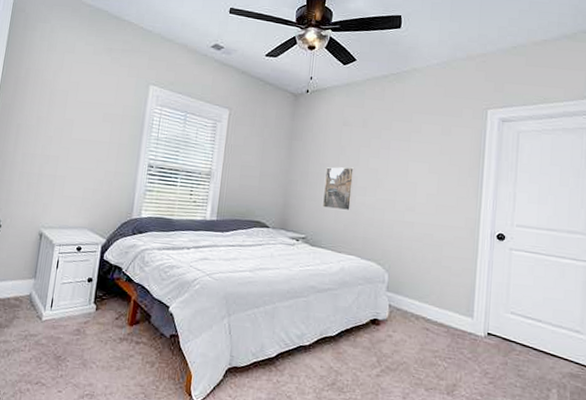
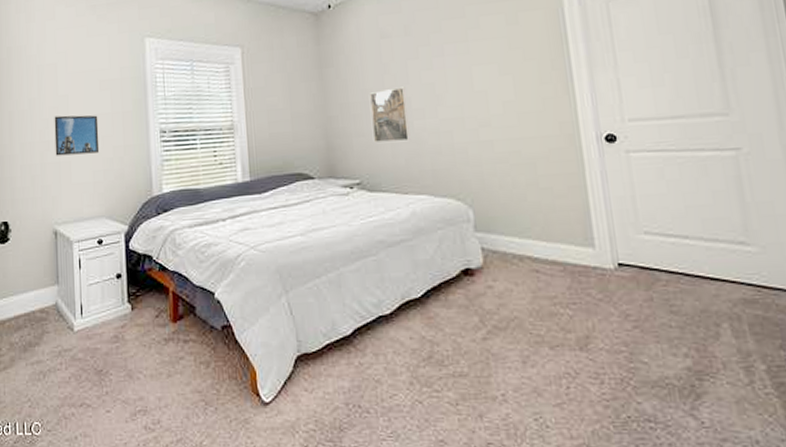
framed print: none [53,135,97,174] -> present [54,115,100,156]

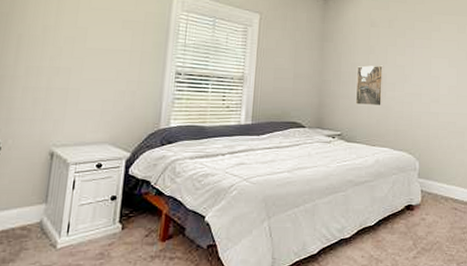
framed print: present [54,115,100,156] -> none [64,45,116,85]

